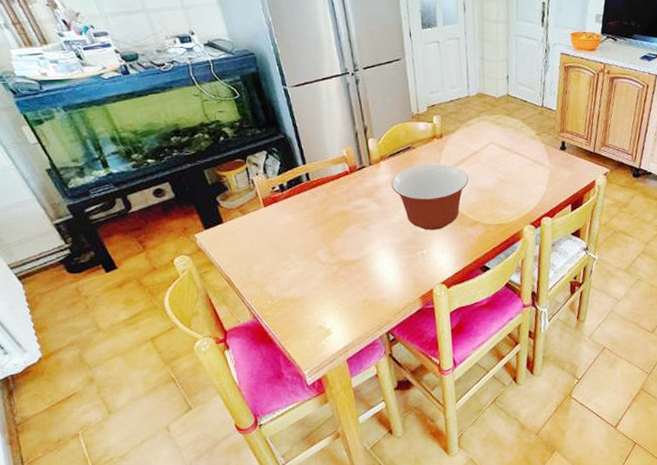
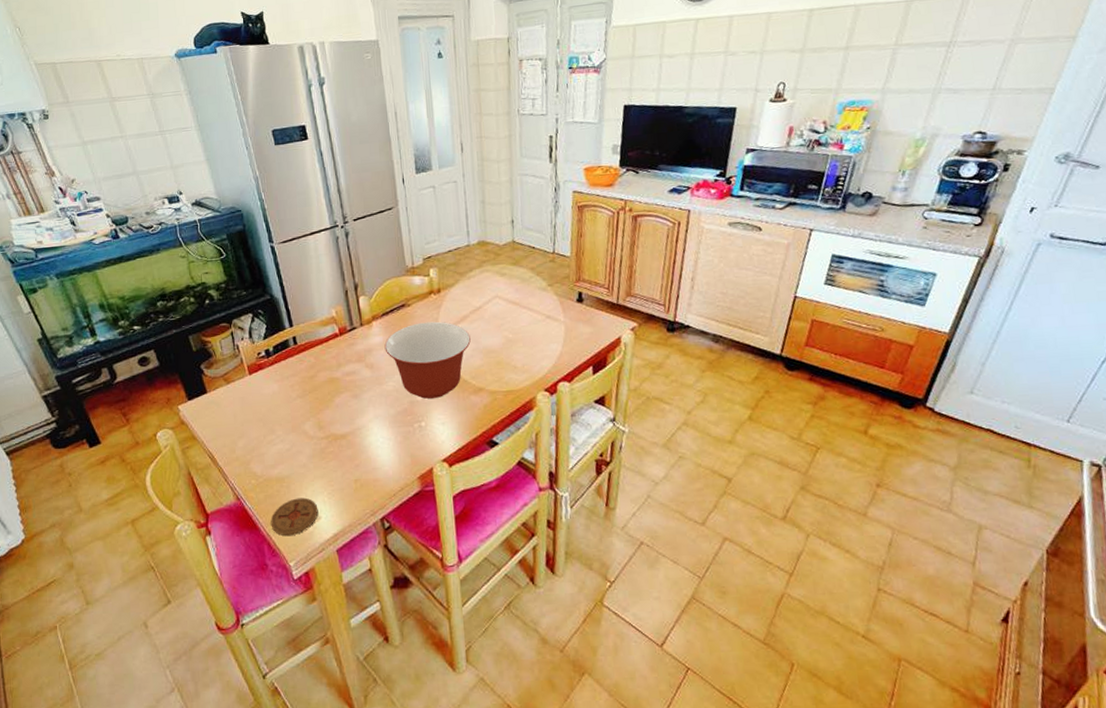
coaster: none [286,315,330,349] -> present [270,497,319,536]

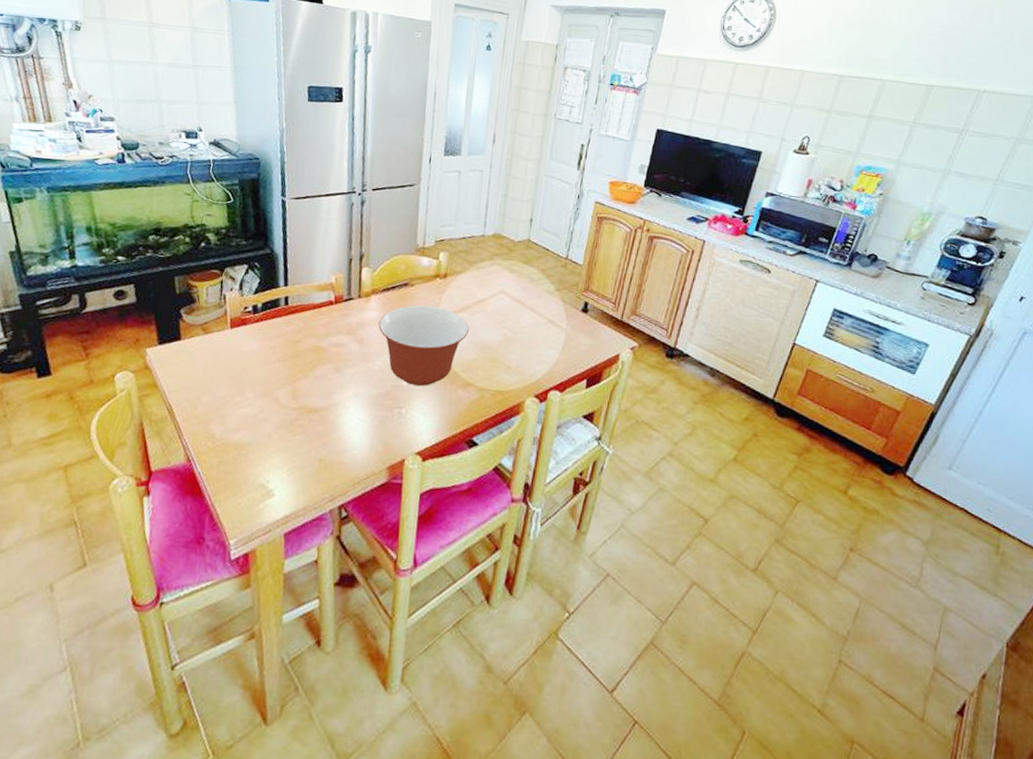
coaster: present [270,497,319,536] -> none [218,469,274,510]

